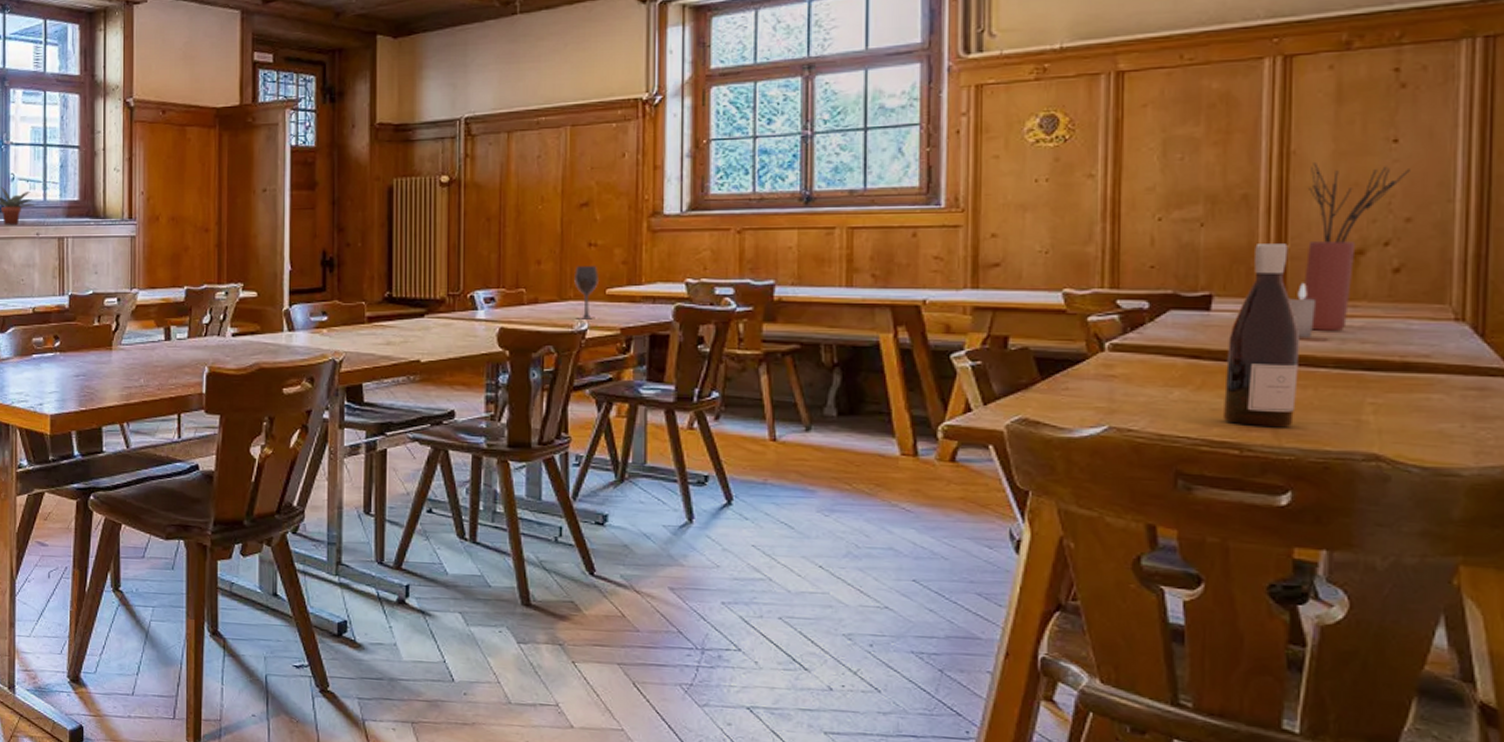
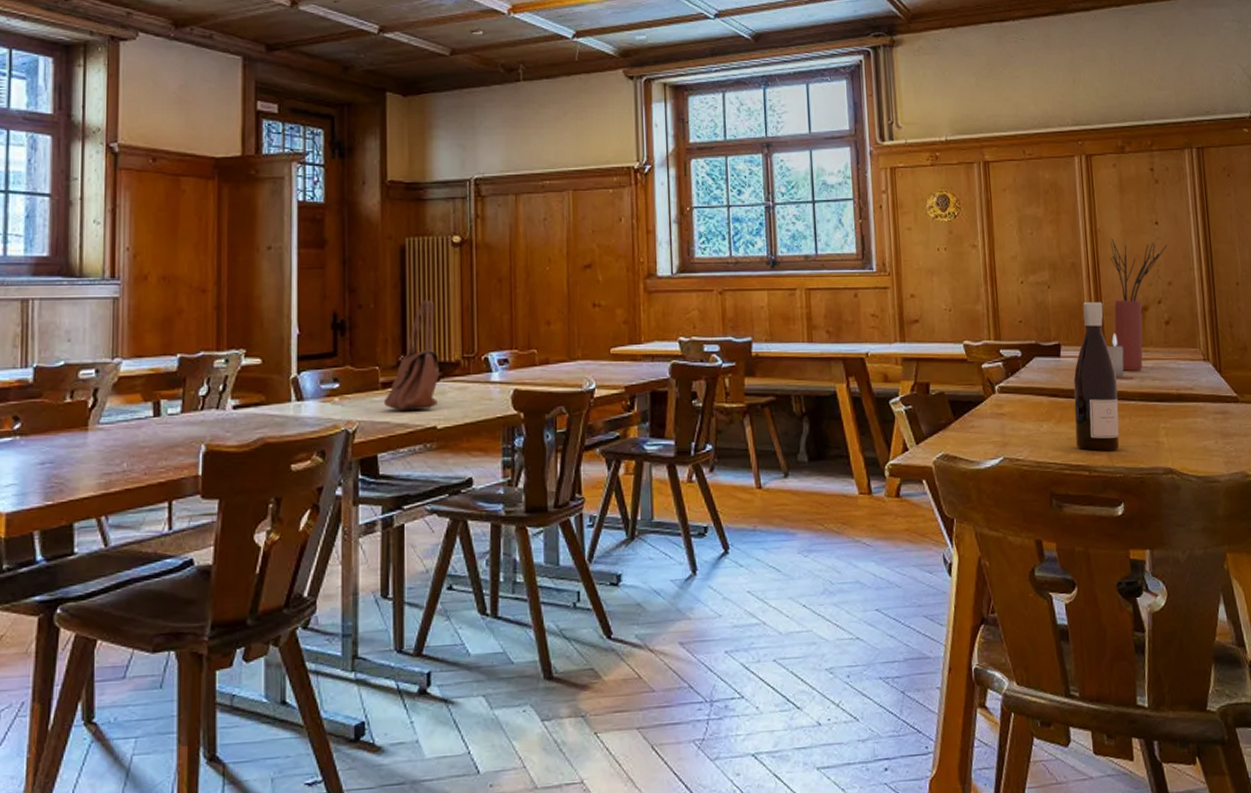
handbag: none [369,238,425,344] -> present [383,300,440,411]
wine glass: present [574,266,599,319] -> none [581,326,603,379]

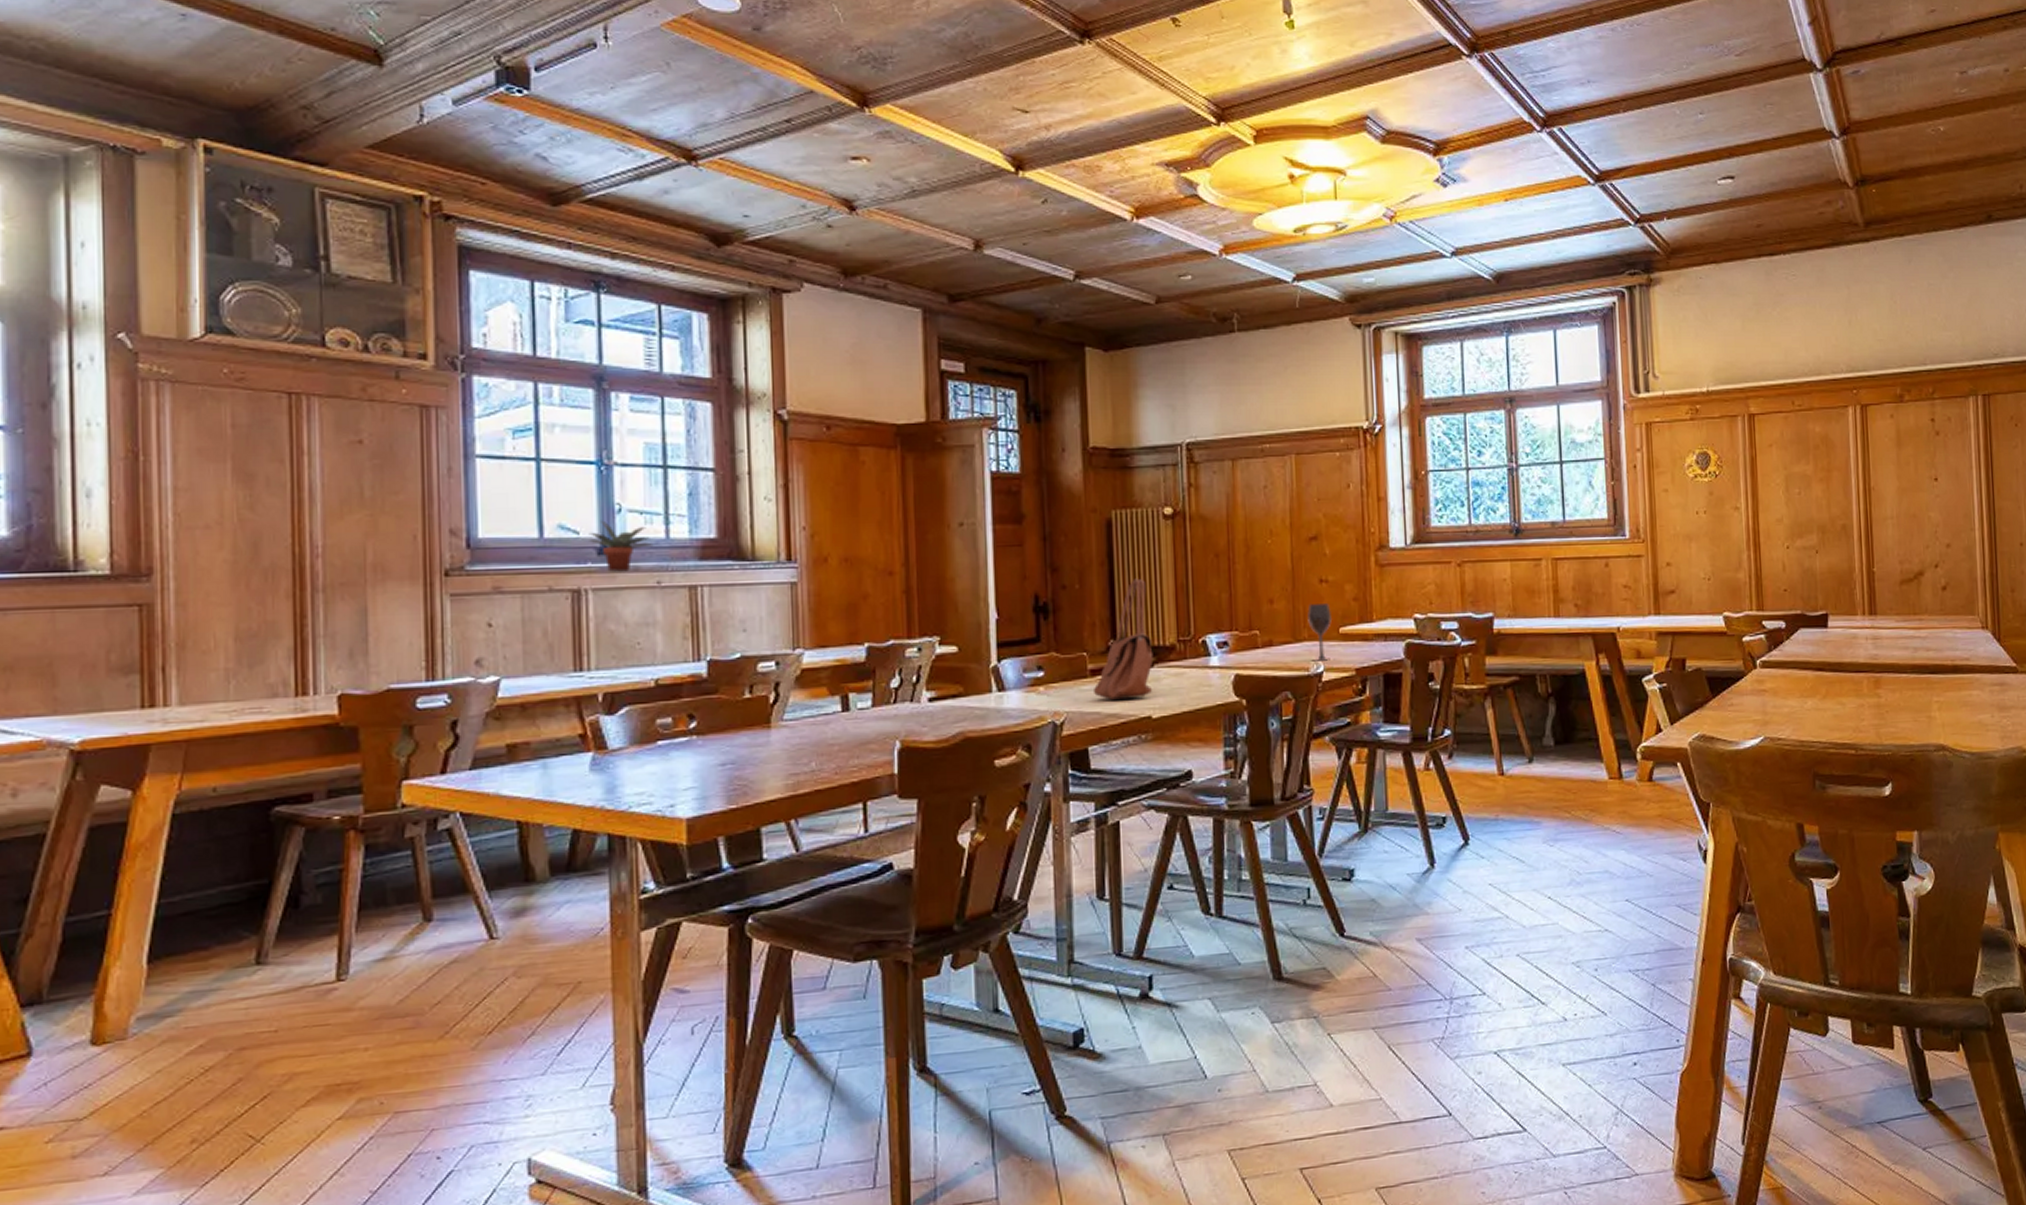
wine glass: none [581,326,603,379] -> present [1307,604,1332,662]
bottle: present [1073,302,1120,451] -> none [1841,567,1889,728]
candle: present [1107,333,1134,380] -> none [1879,600,1906,651]
vase: present [1110,239,1167,371] -> none [1885,497,1947,642]

